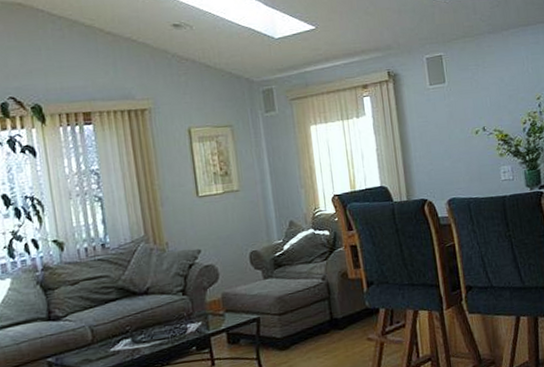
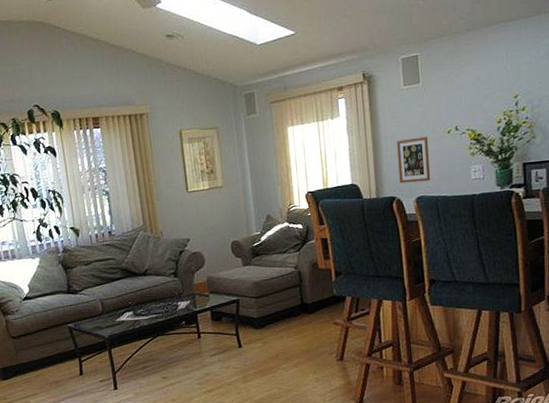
picture frame: none [425,136,462,185] -> present [397,136,431,184]

